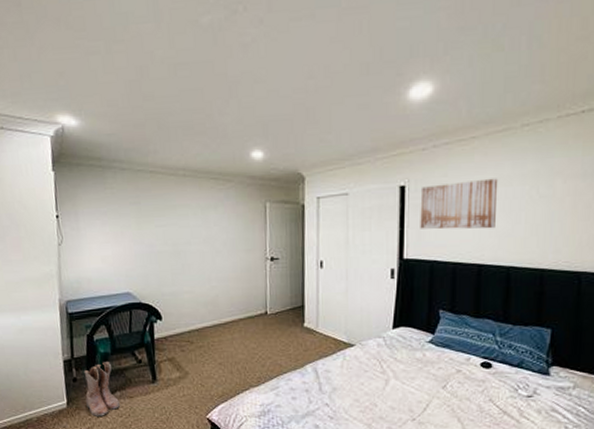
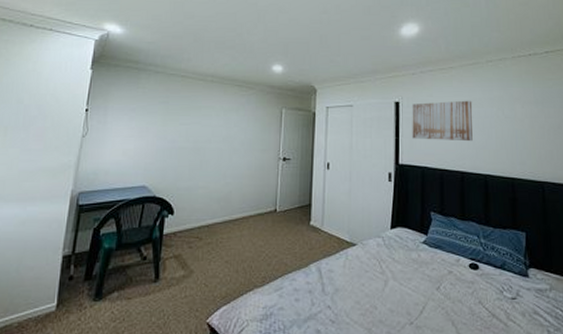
boots: present [83,362,121,416] -> none [78,258,117,321]

